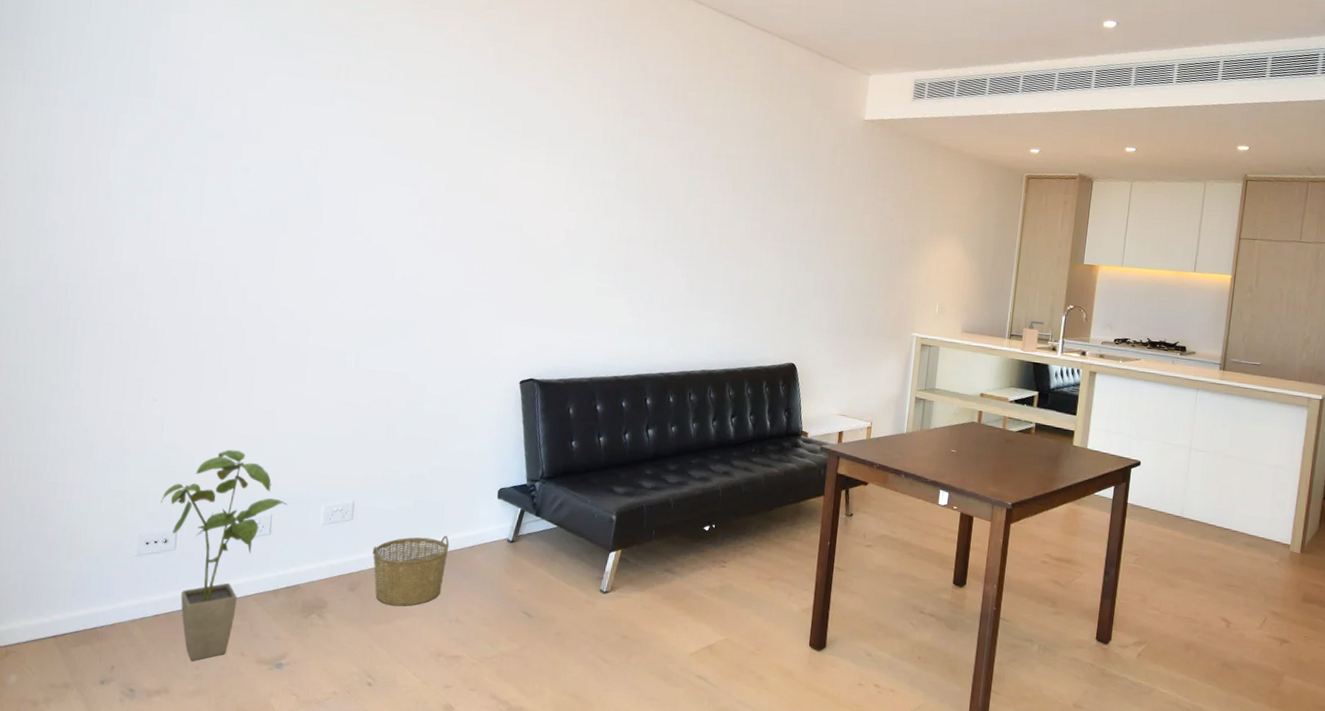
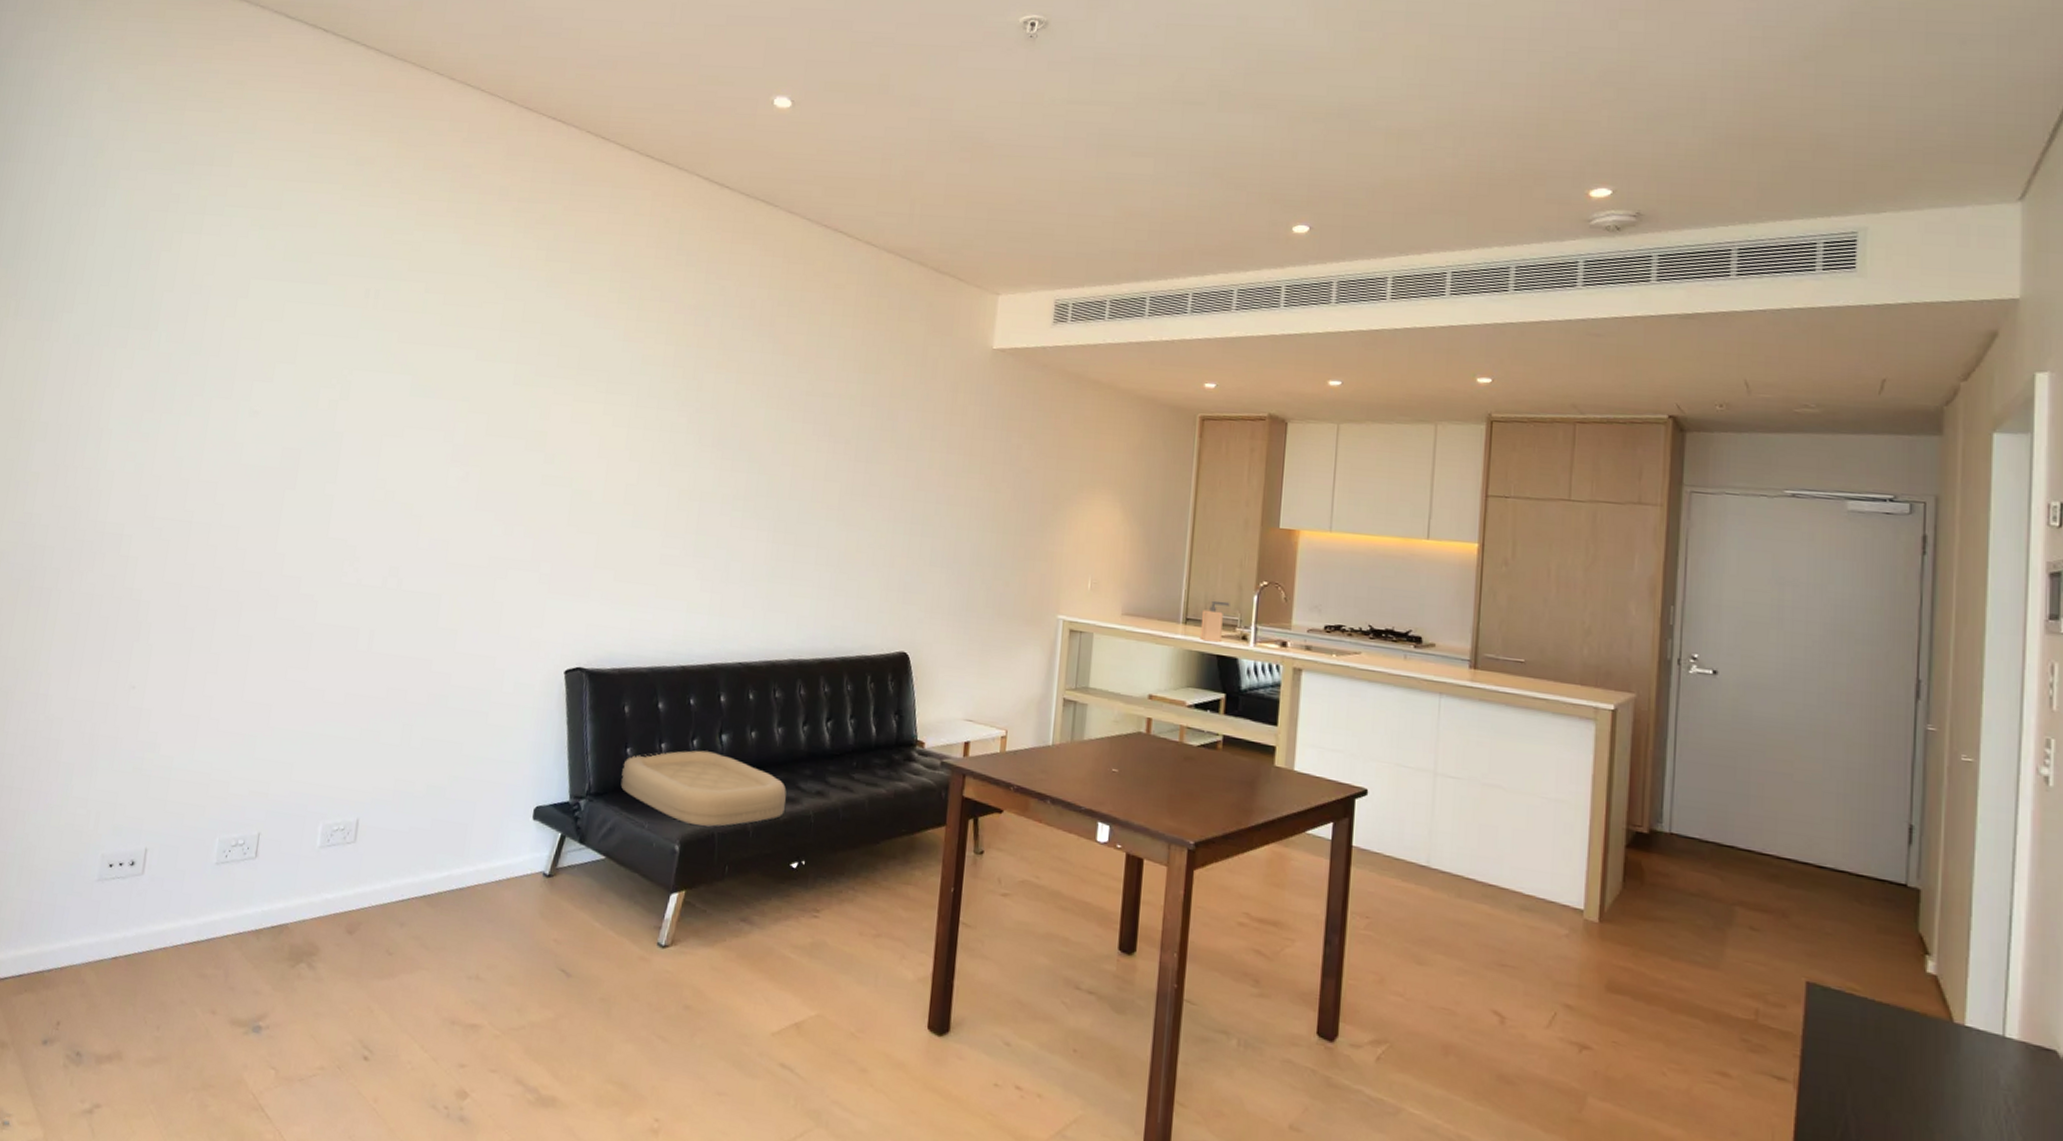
house plant: present [161,449,287,662] -> none [130,750,279,1020]
basket: present [372,535,450,607] -> none [377,865,472,957]
cushion: none [568,442,700,501] -> present [620,750,786,827]

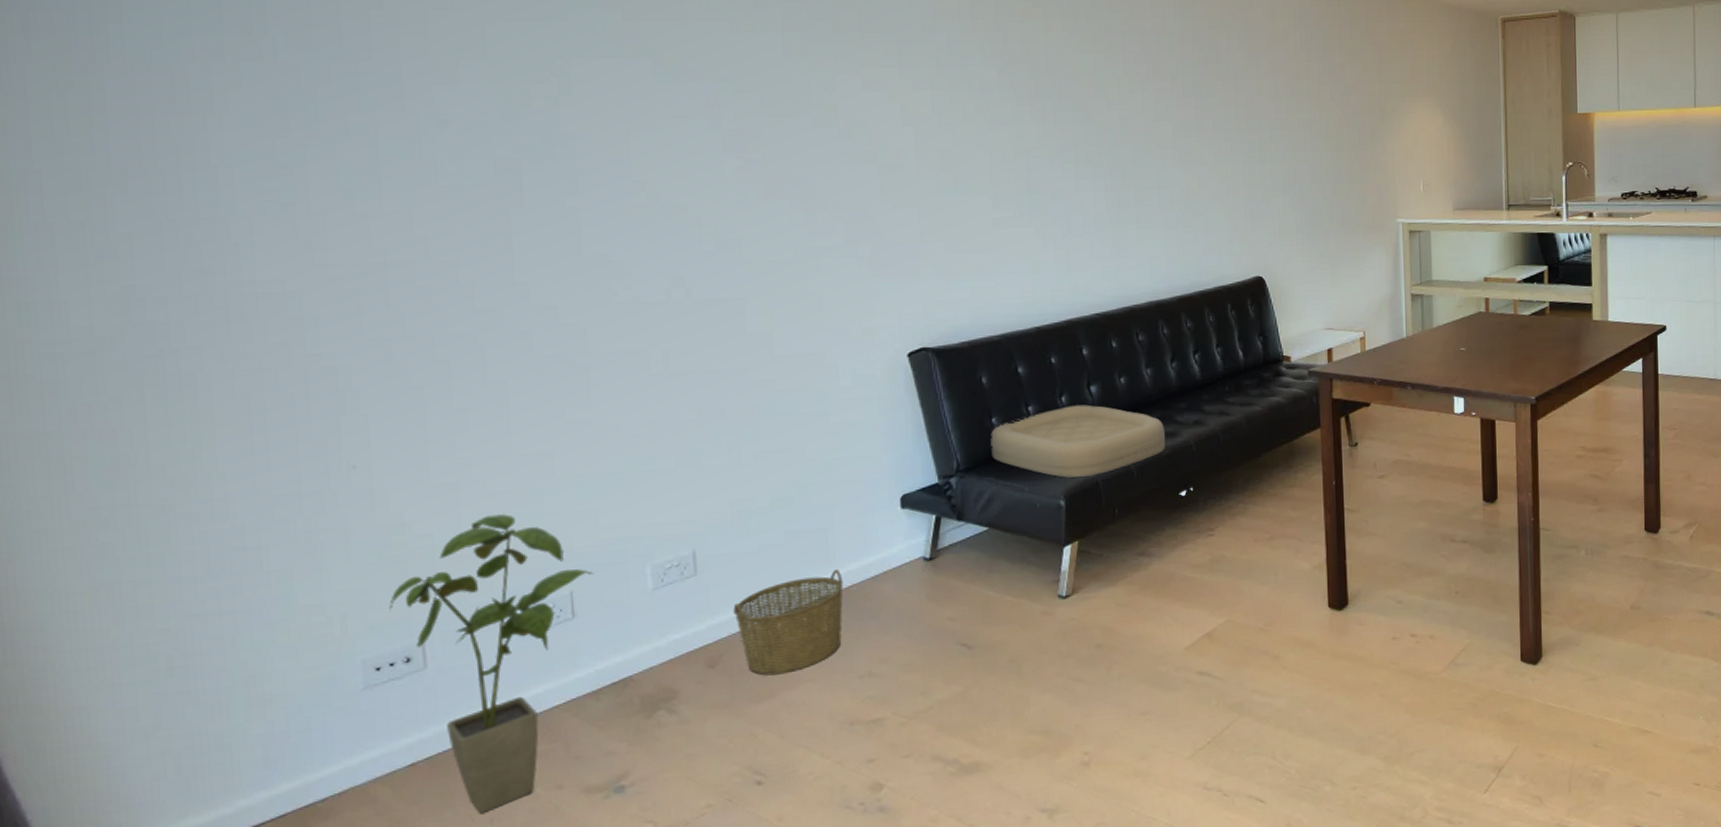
house plant: none [130,750,279,1020] -> present [389,513,593,814]
basket: none [377,865,472,957] -> present [733,569,844,676]
soap dispenser: present [1199,600,1230,643] -> none [1521,185,1544,223]

